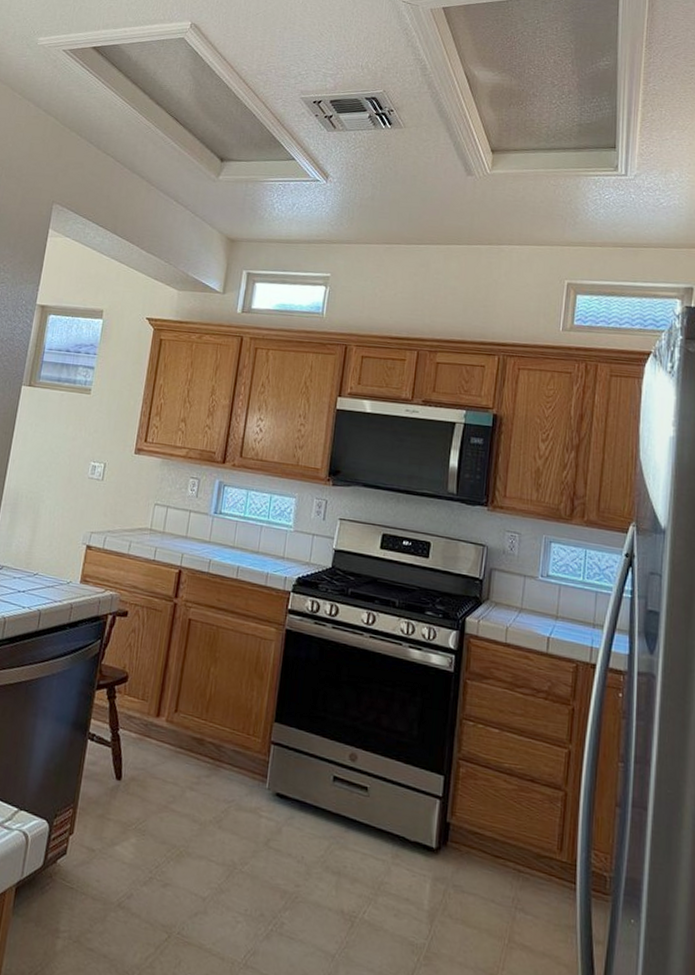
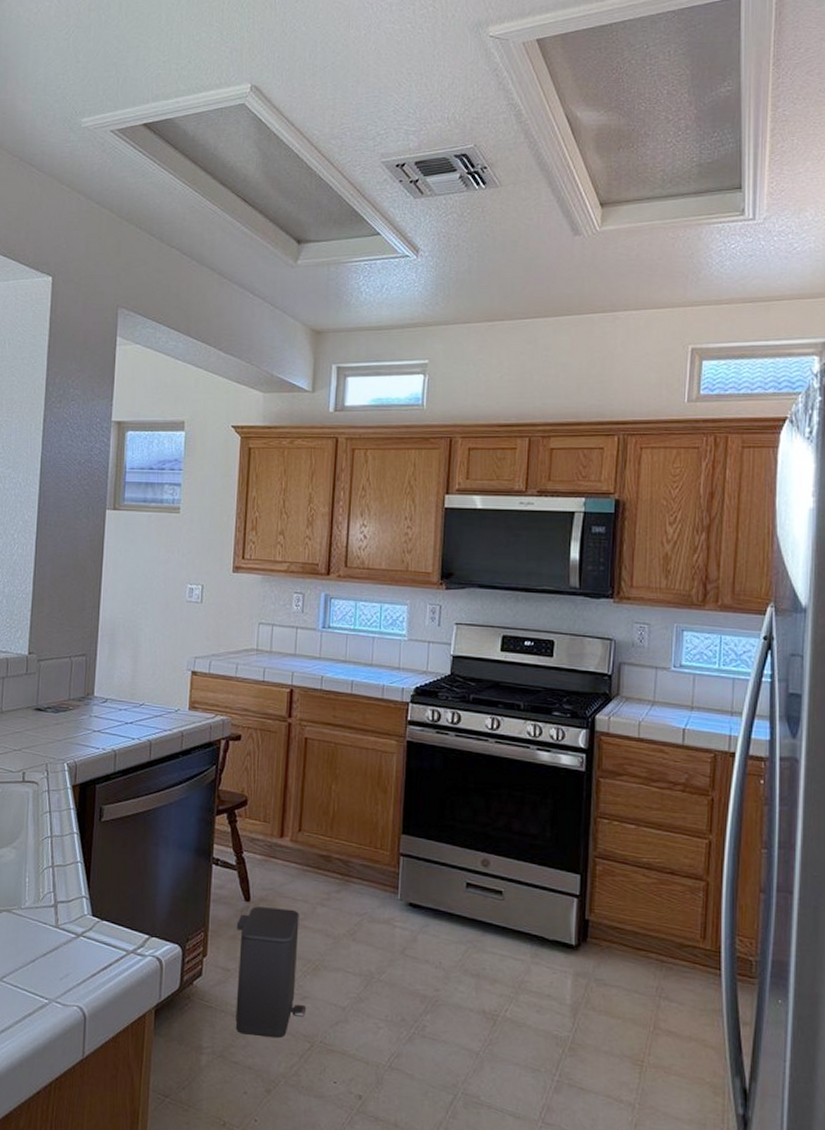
pedal bin: none [95,786,169,926] -> present [235,906,307,1038]

